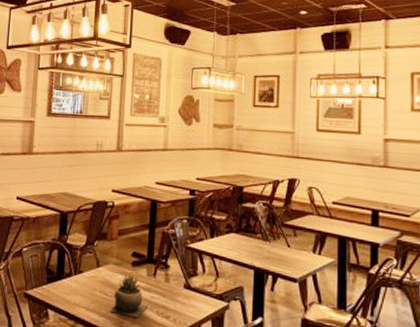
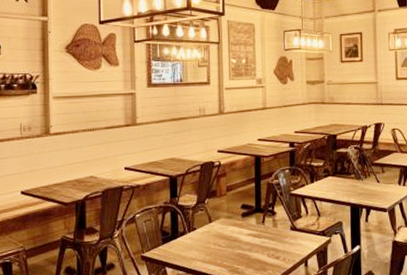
succulent plant: present [110,274,148,318] -> none [225,225,259,263]

